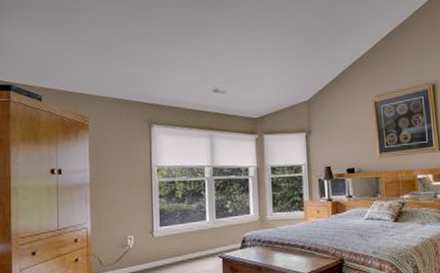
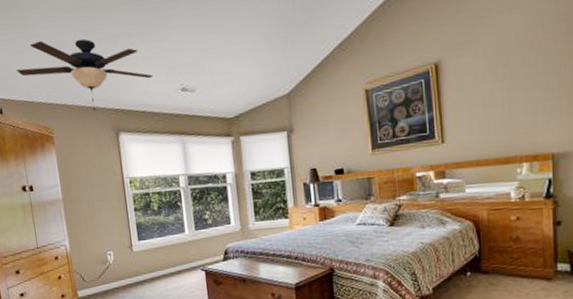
ceiling fan: none [61,39,189,103] -> present [16,38,154,110]

